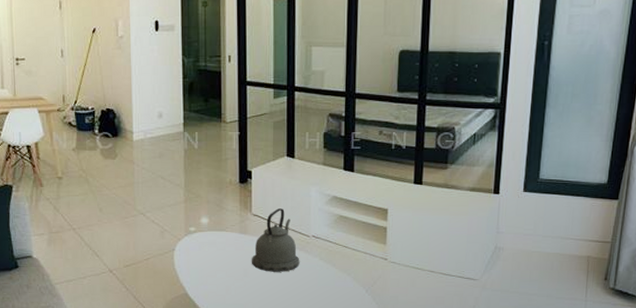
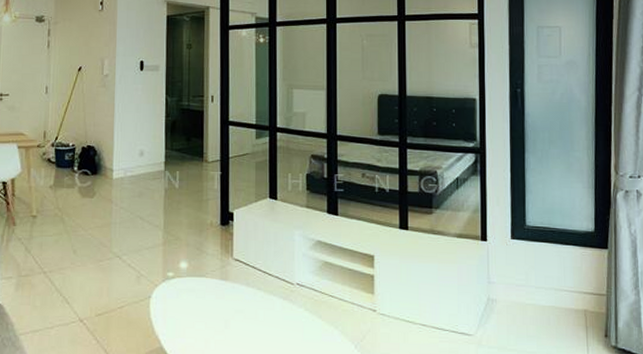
kettle: present [251,208,300,272] -> none [232,253,284,324]

